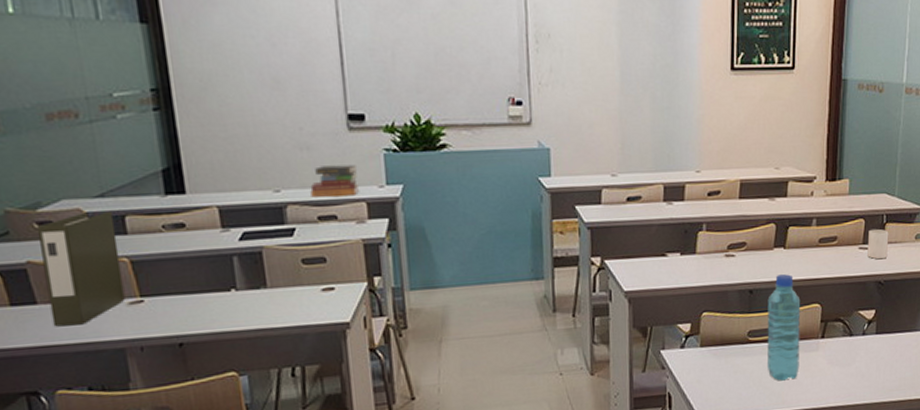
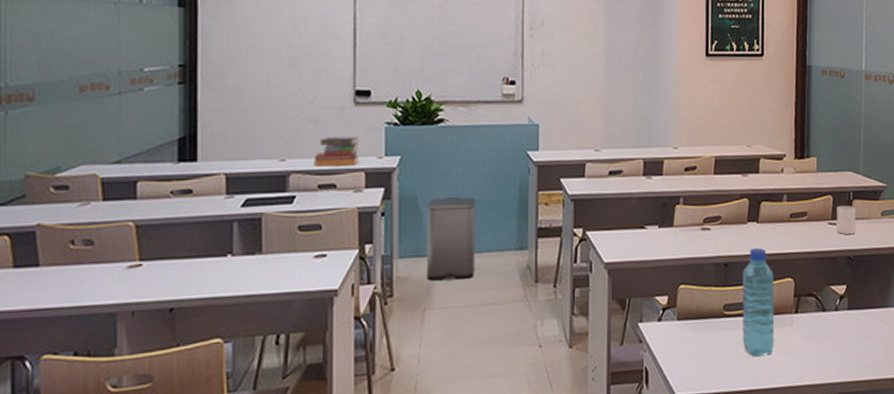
binder: present [36,211,126,327] -> none [51,176,127,290]
pedal bin: none [435,226,490,313] -> present [426,197,476,282]

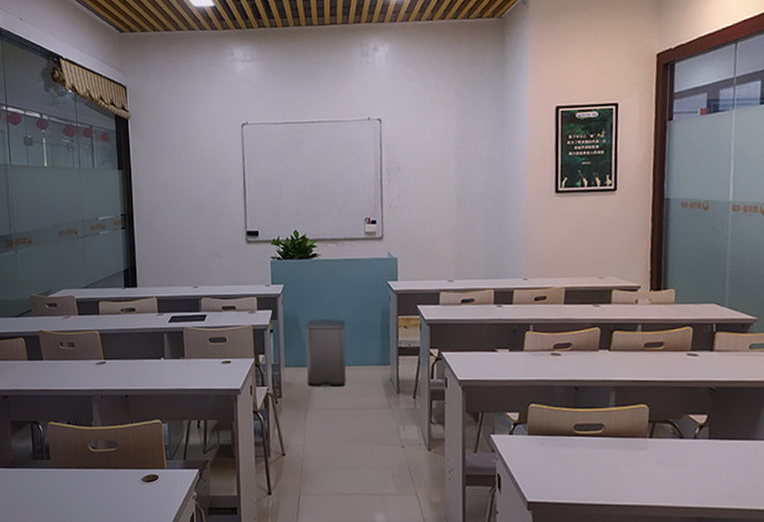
books: present [314,136,360,167] -> none [218,268,253,292]
water bottle: present [742,248,775,357] -> none [593,375,628,475]
mug: present [836,205,857,235] -> none [696,337,720,367]

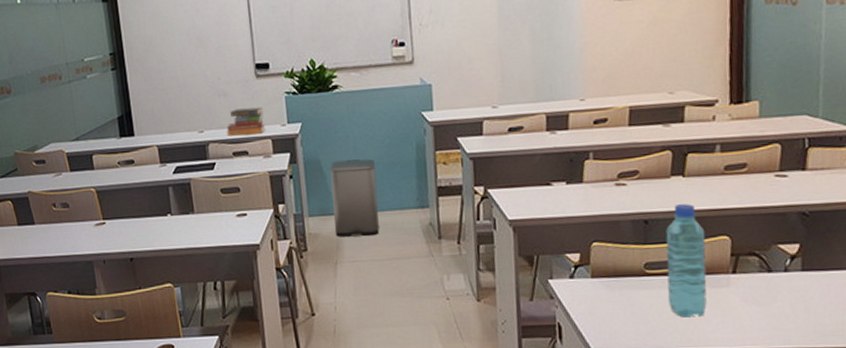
books: none [218,268,253,292] -> present [226,107,266,136]
water bottle: none [593,375,628,475] -> present [665,204,707,318]

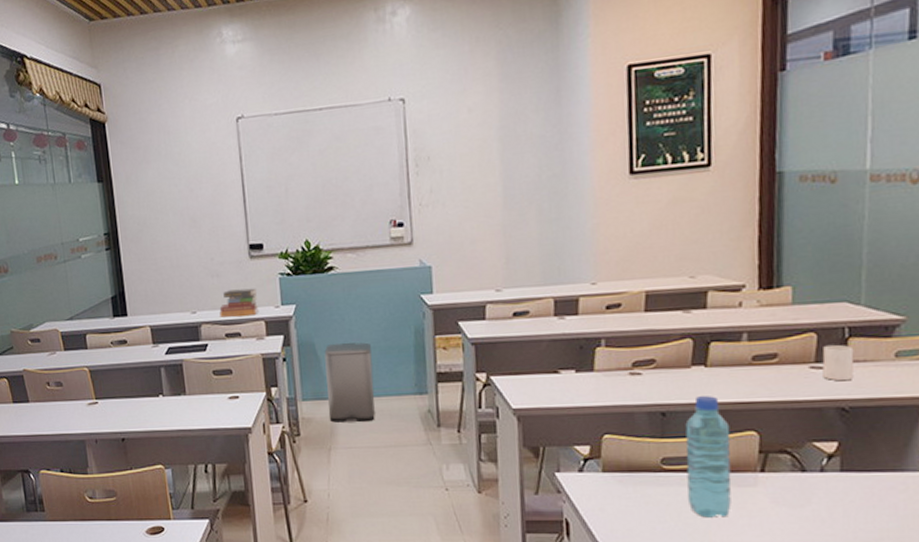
mug: none [785,154,814,188] -> present [822,344,855,382]

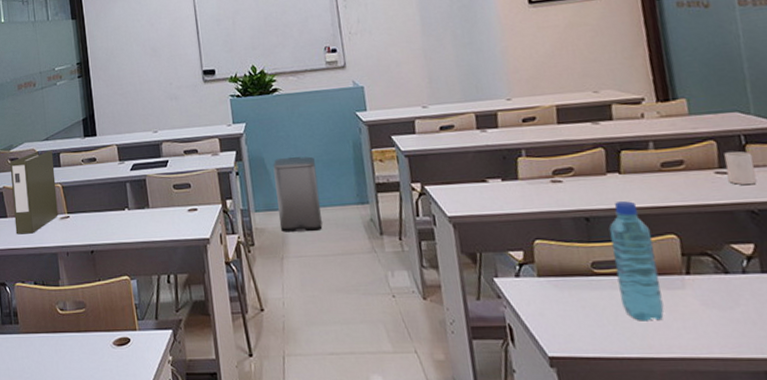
binder: none [29,330,86,421] -> present [9,150,59,235]
books: present [219,288,260,318] -> none [178,109,214,136]

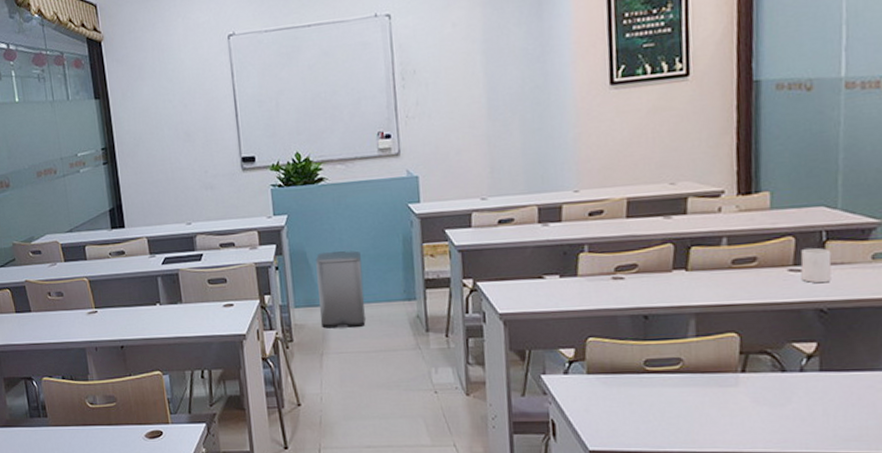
binder: present [9,150,59,235] -> none [31,242,86,329]
water bottle: present [608,201,664,321] -> none [667,299,714,418]

